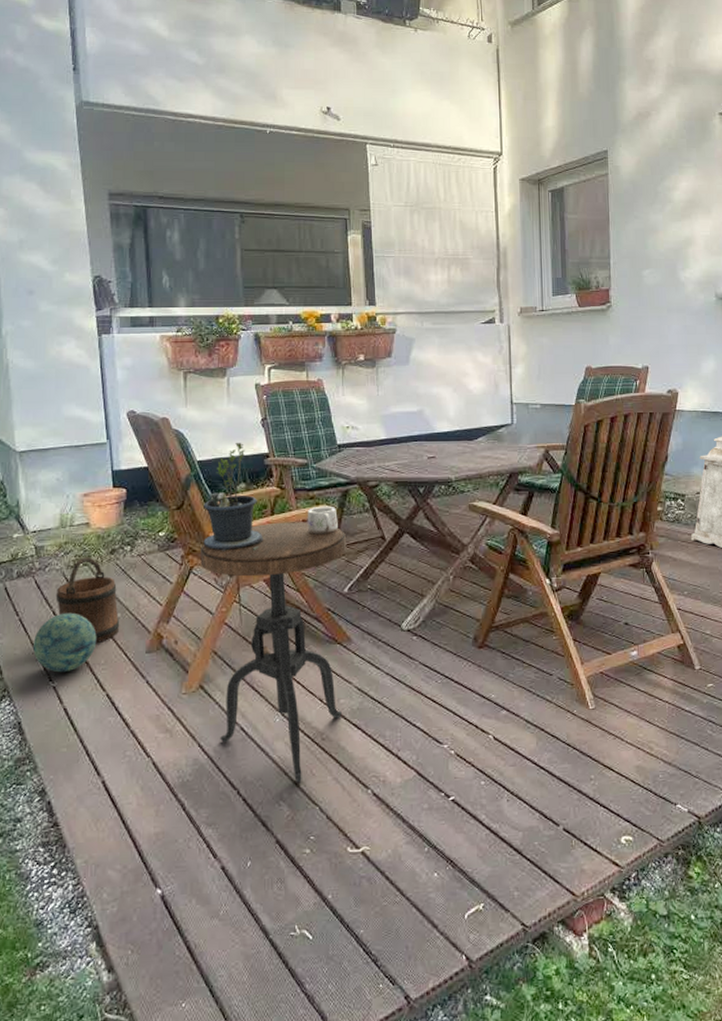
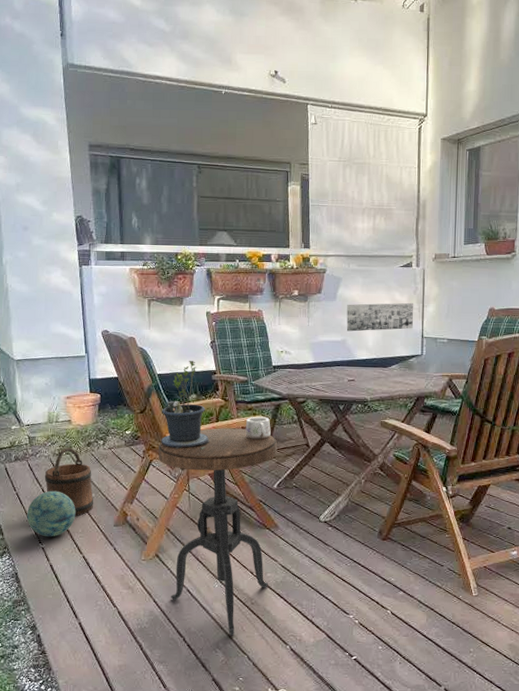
wall art: none [422,364,500,400] -> present [346,302,413,332]

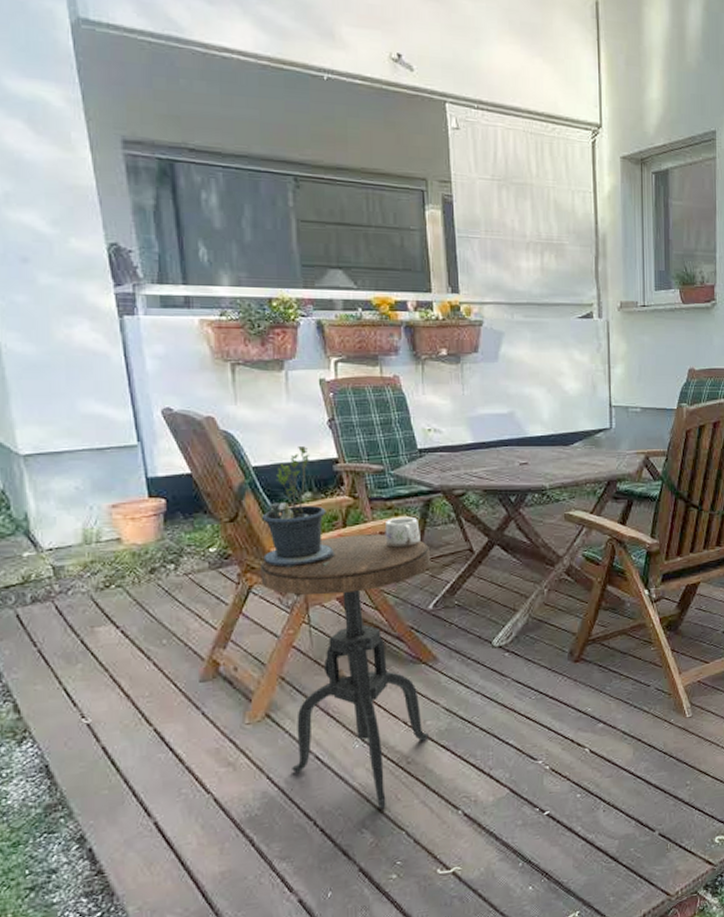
ball: present [27,490,76,537] -> none [58,640,138,709]
bucket: present [44,447,94,517] -> none [83,577,166,675]
wall art: present [346,302,413,332] -> none [513,363,598,401]

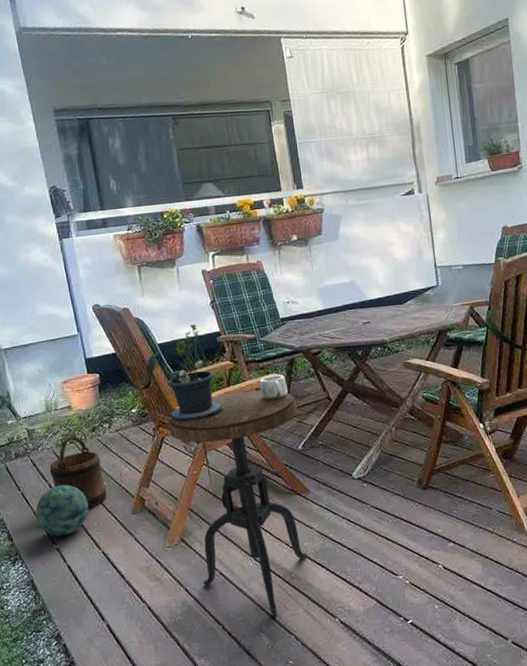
ball: none [58,640,138,709] -> present [35,484,89,537]
bucket: none [83,577,166,675] -> present [49,435,107,510]

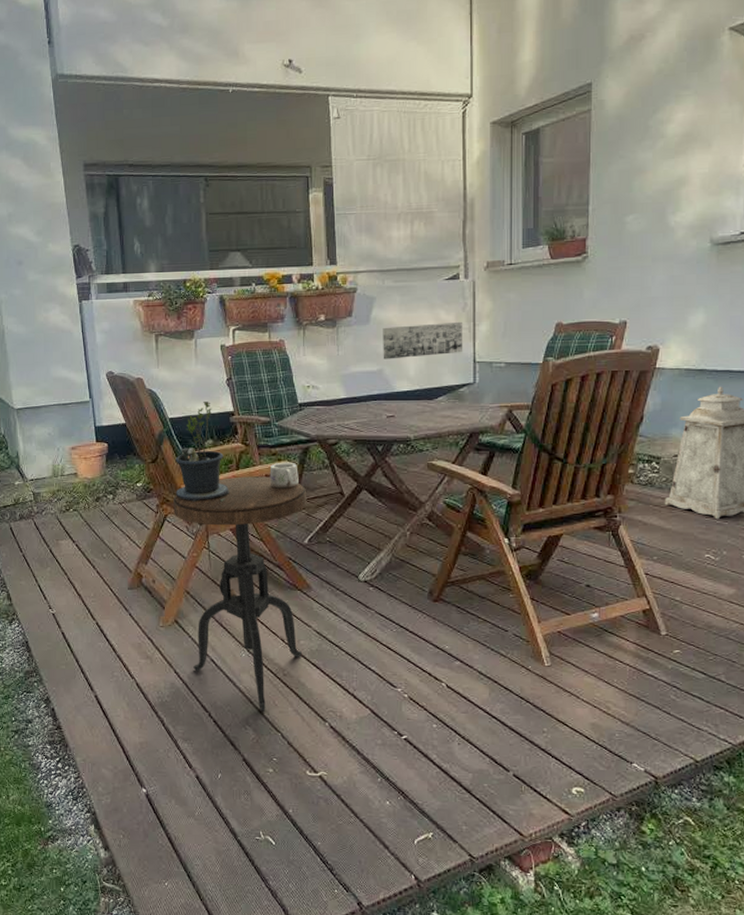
ball: present [35,484,89,537] -> none [35,551,87,602]
bucket: present [49,435,107,510] -> none [51,503,106,580]
wall art: none [351,231,424,271] -> present [383,321,462,360]

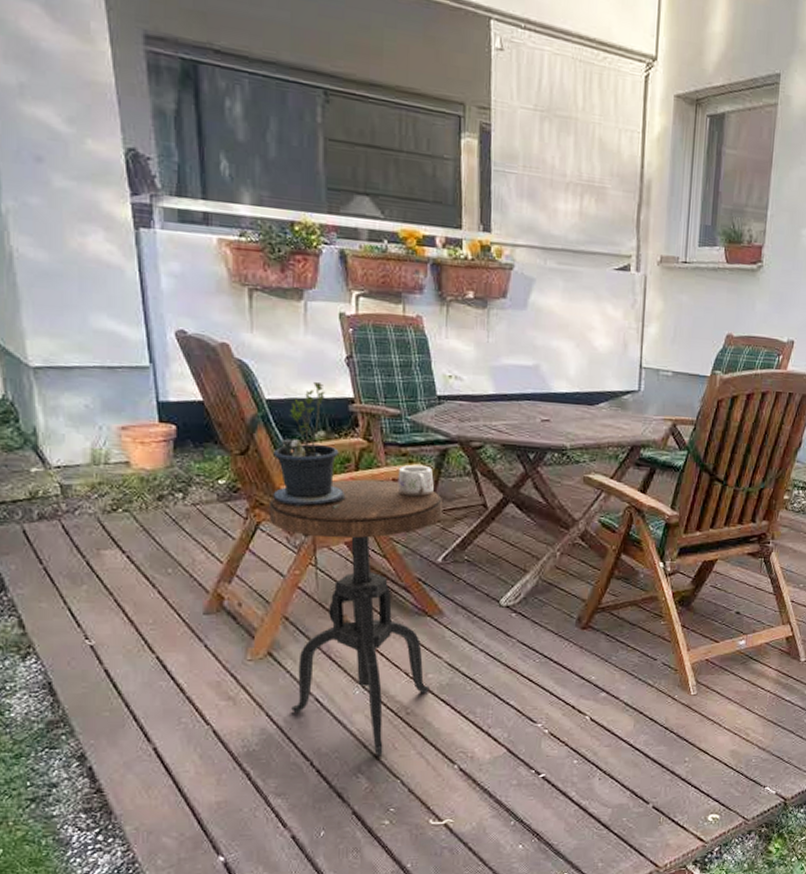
wall art: present [383,321,462,360] -> none [540,315,630,356]

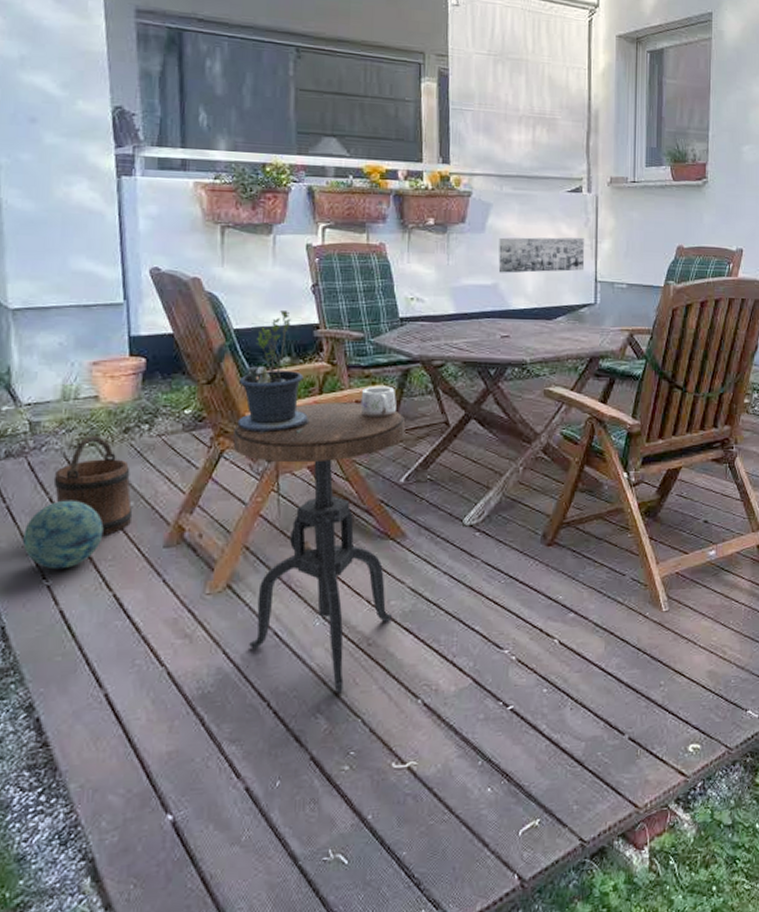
ball: none [63,564,143,631] -> present [23,500,104,570]
bucket: none [89,501,171,602] -> present [53,436,133,537]
wall art: none [540,315,630,356] -> present [498,237,584,273]

